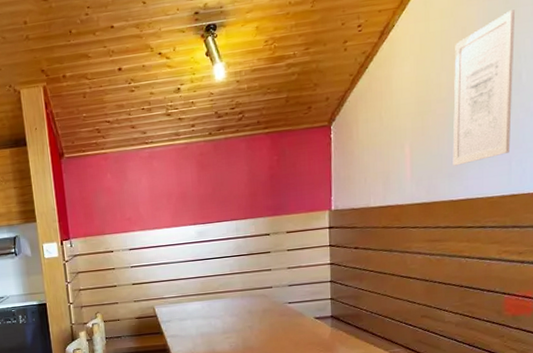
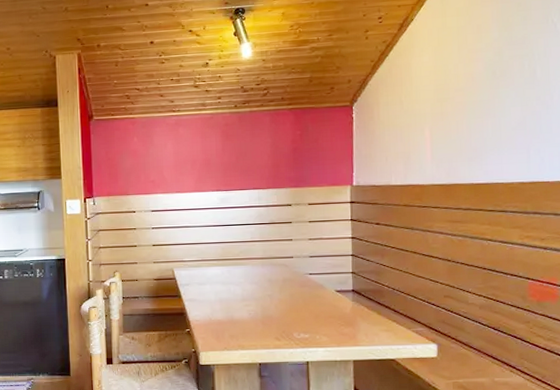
wall art: present [452,10,515,166] -> none [471,12,528,151]

